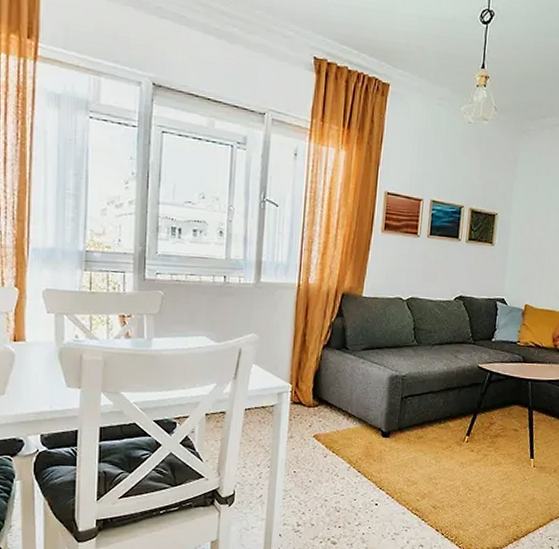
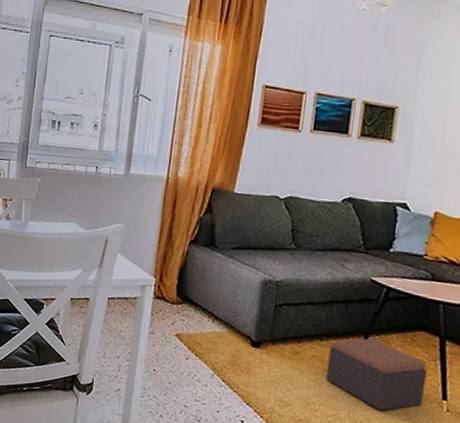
footstool: none [444,416,520,475] -> present [326,338,428,411]

